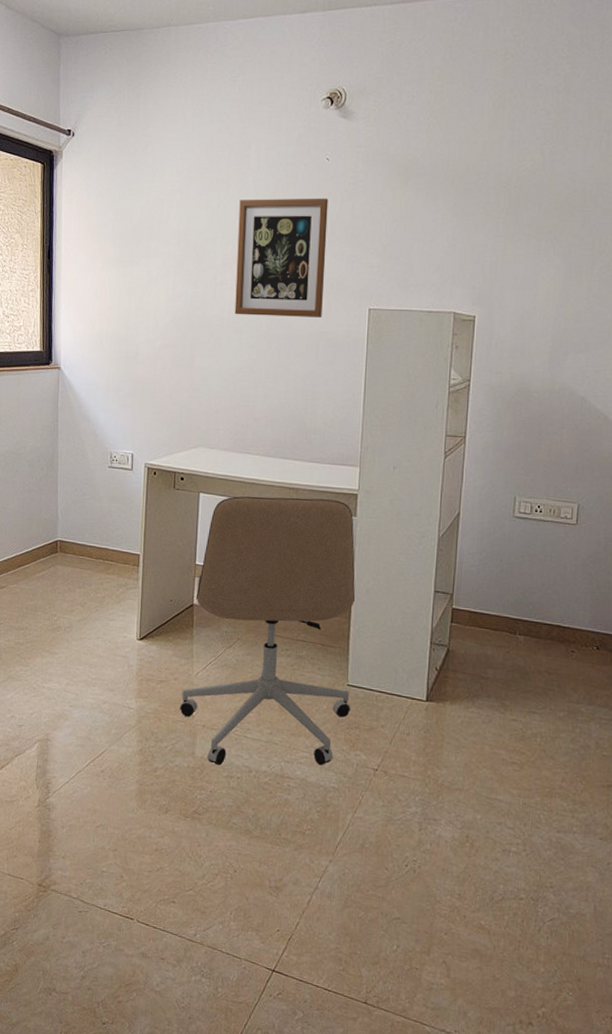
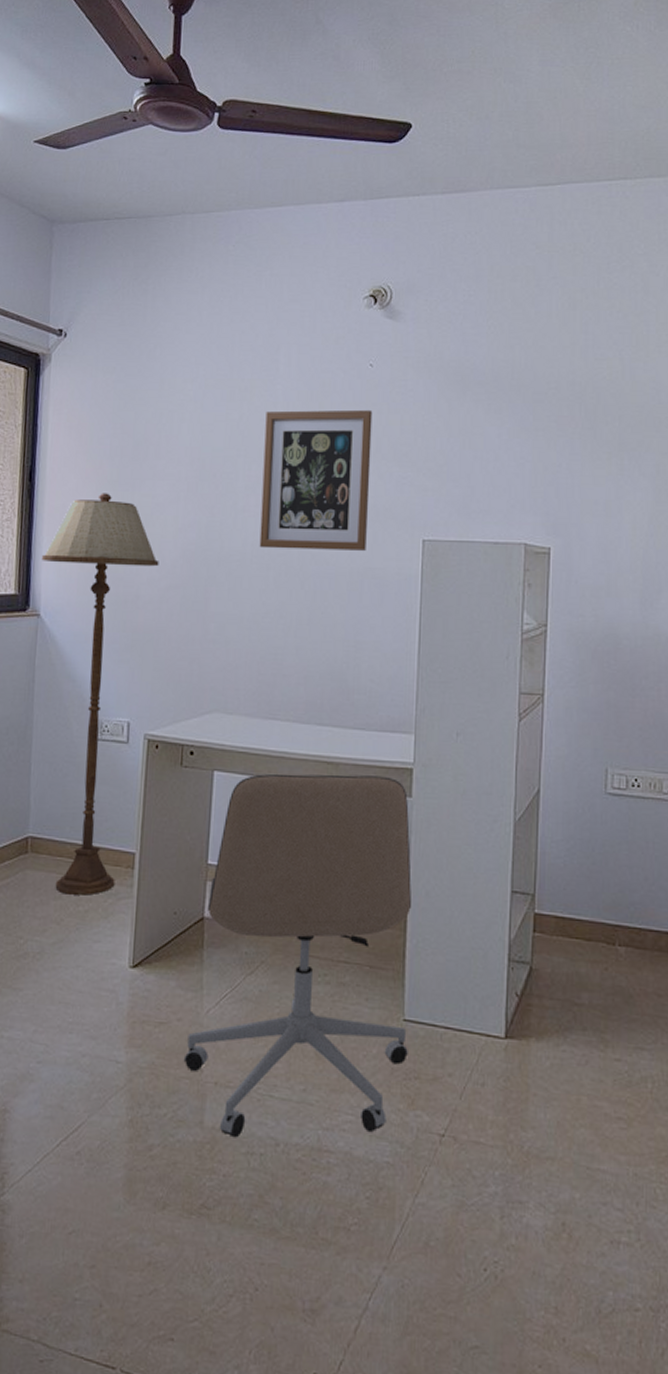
floor lamp: none [61,268,154,586] -> present [42,493,159,895]

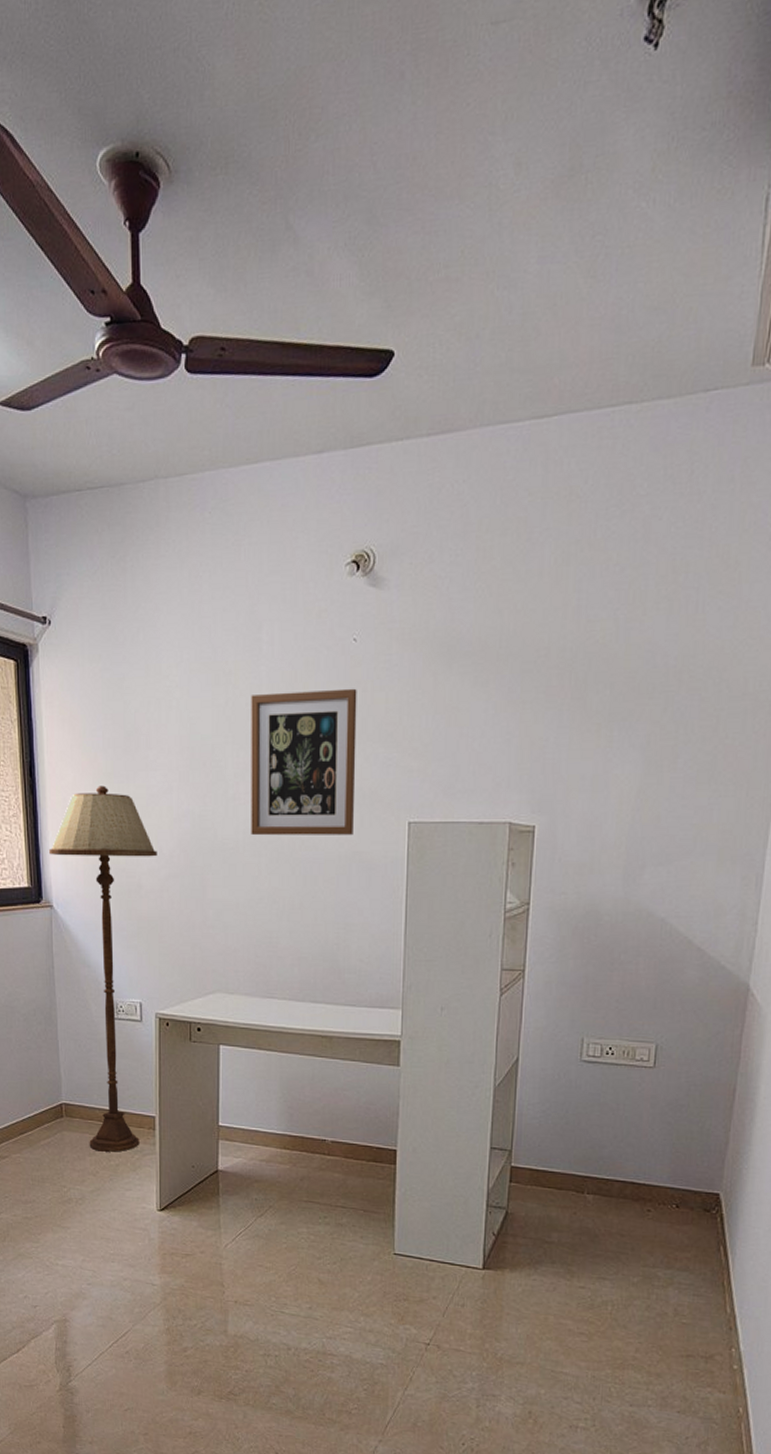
office chair: present [183,773,412,1138] -> none [208,1046,401,1344]

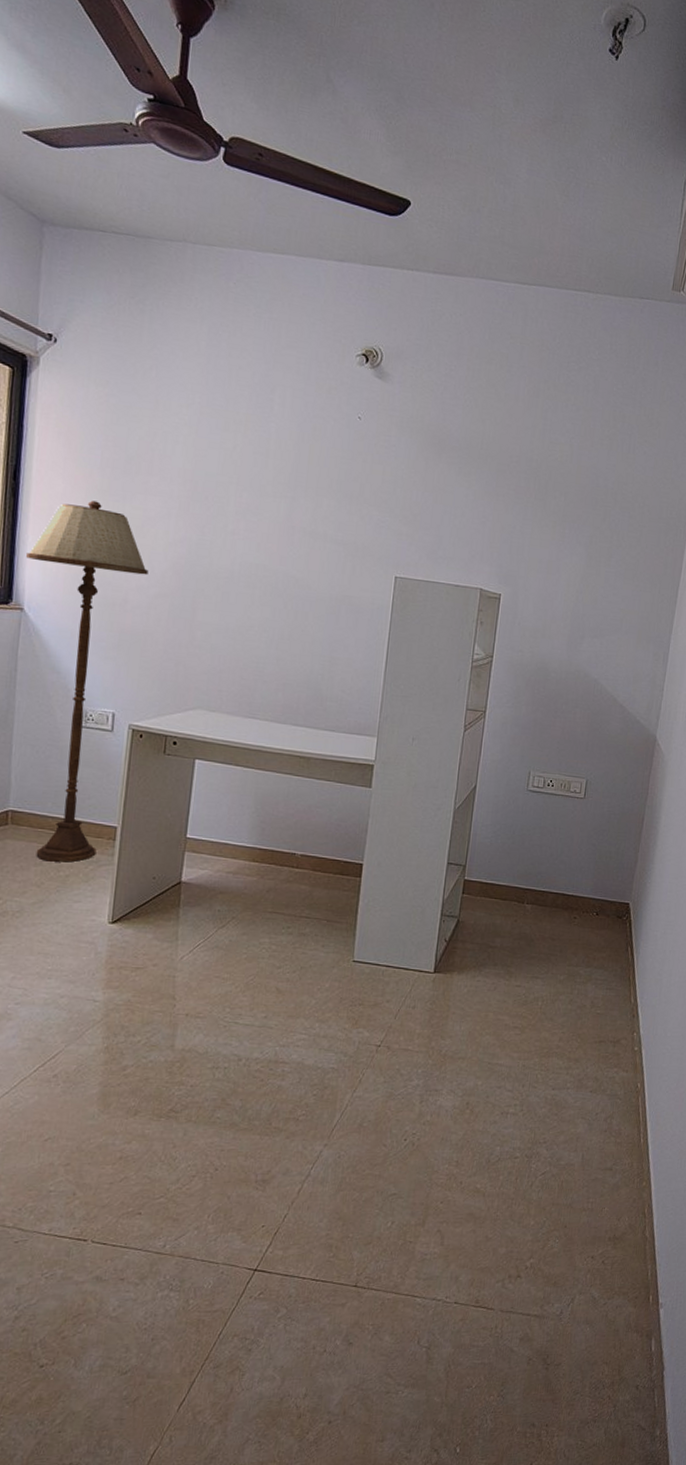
wall art: present [251,688,357,836] -> none [247,446,358,581]

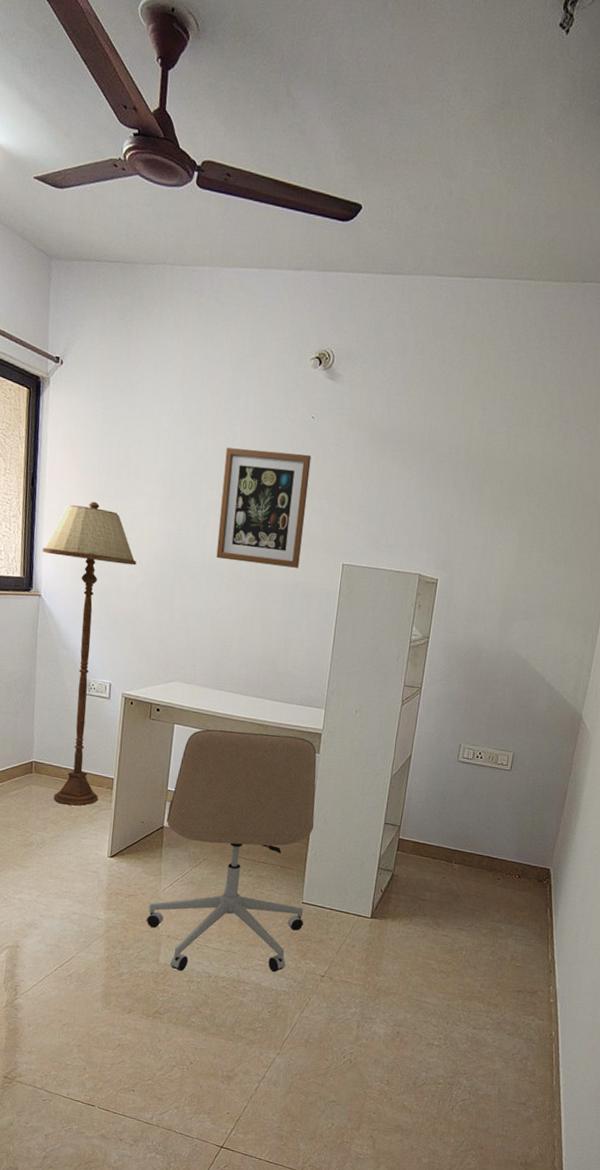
office chair: none [158,764,369,1057] -> present [146,729,317,972]
wall art: none [247,446,358,581] -> present [216,447,312,568]

